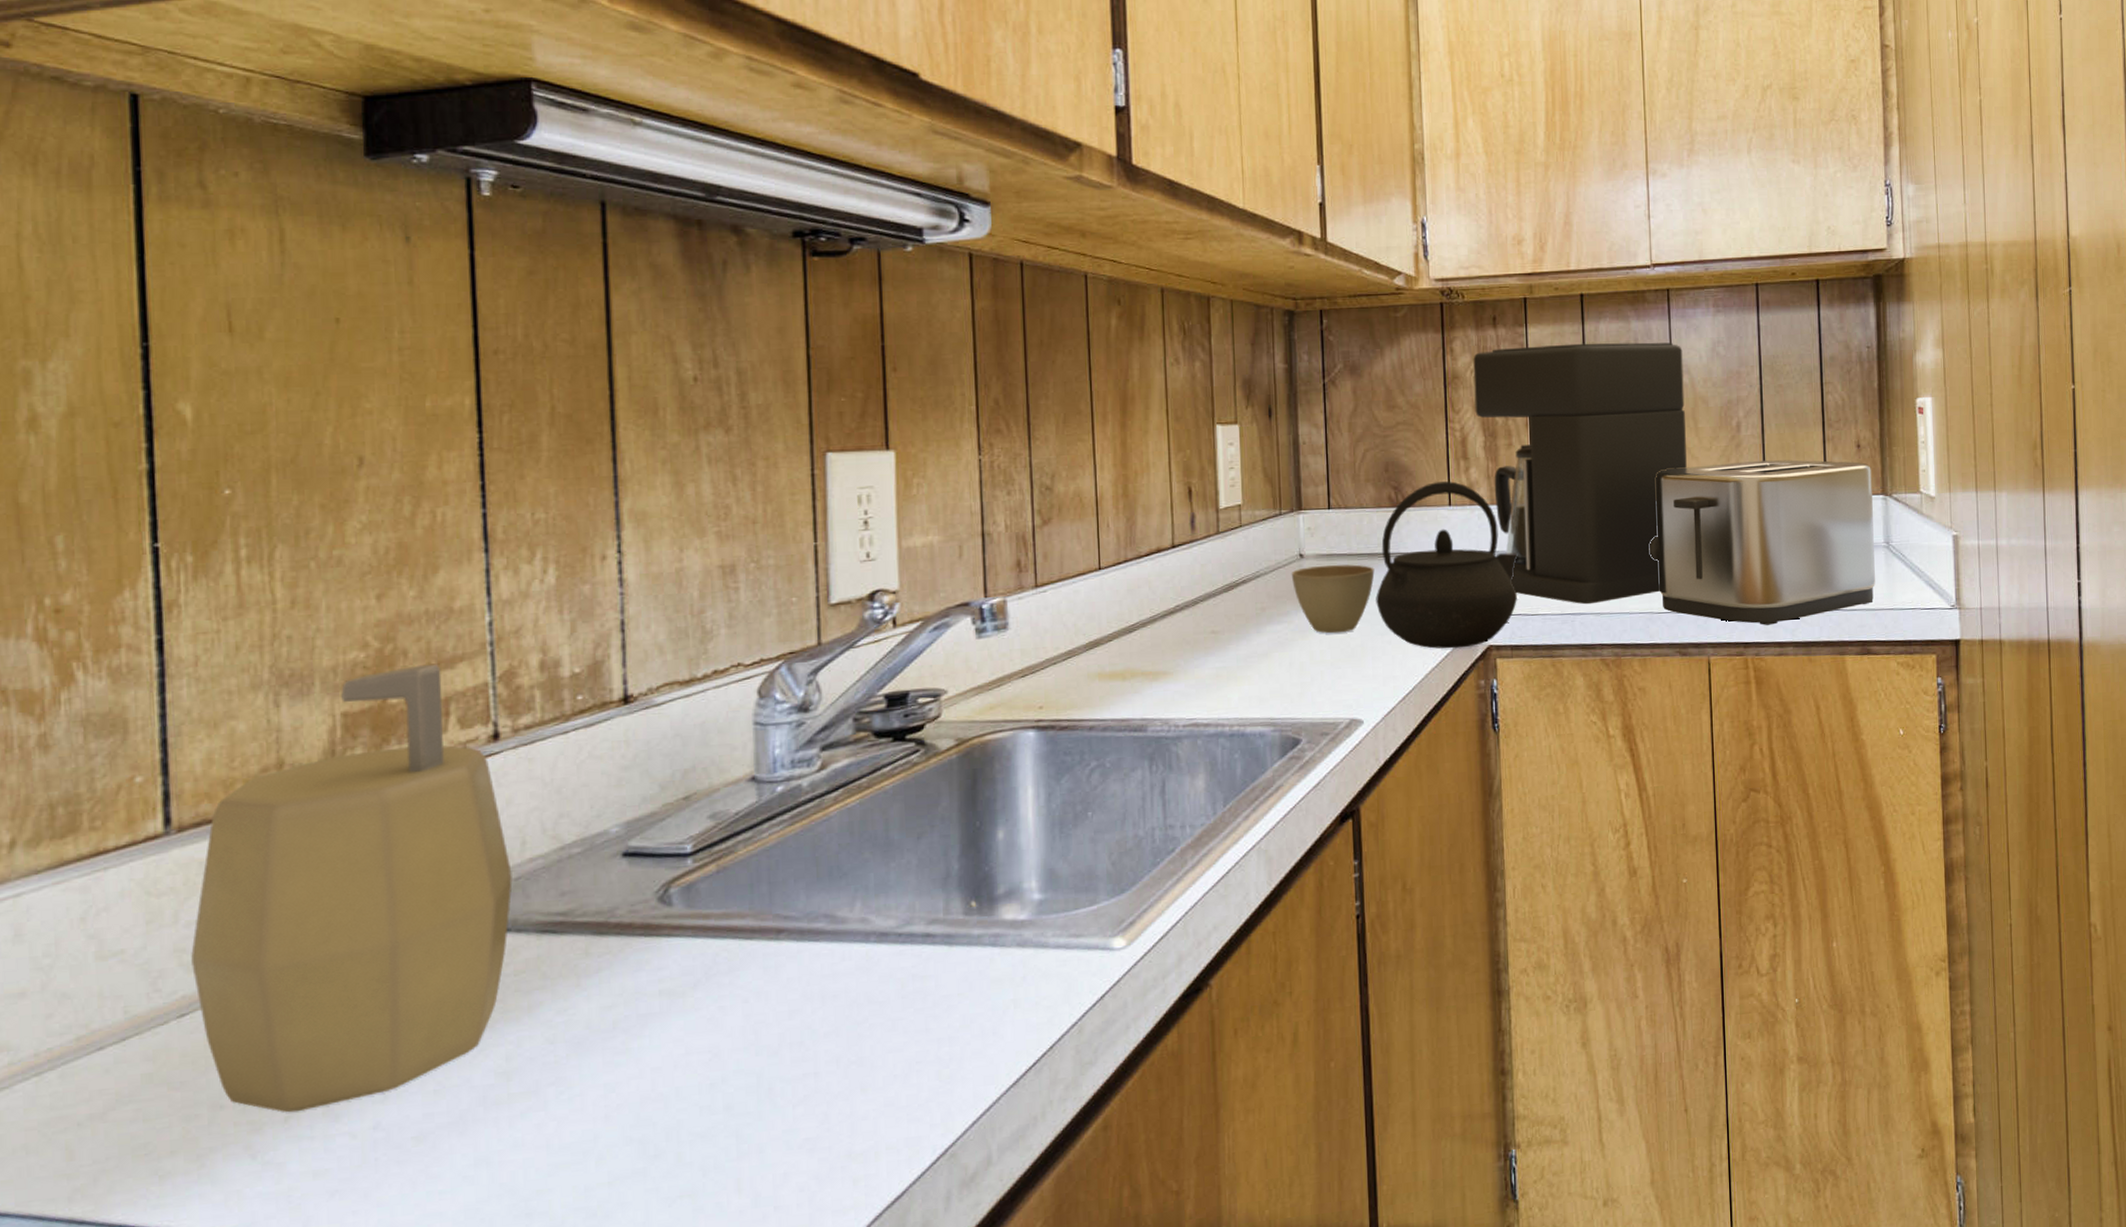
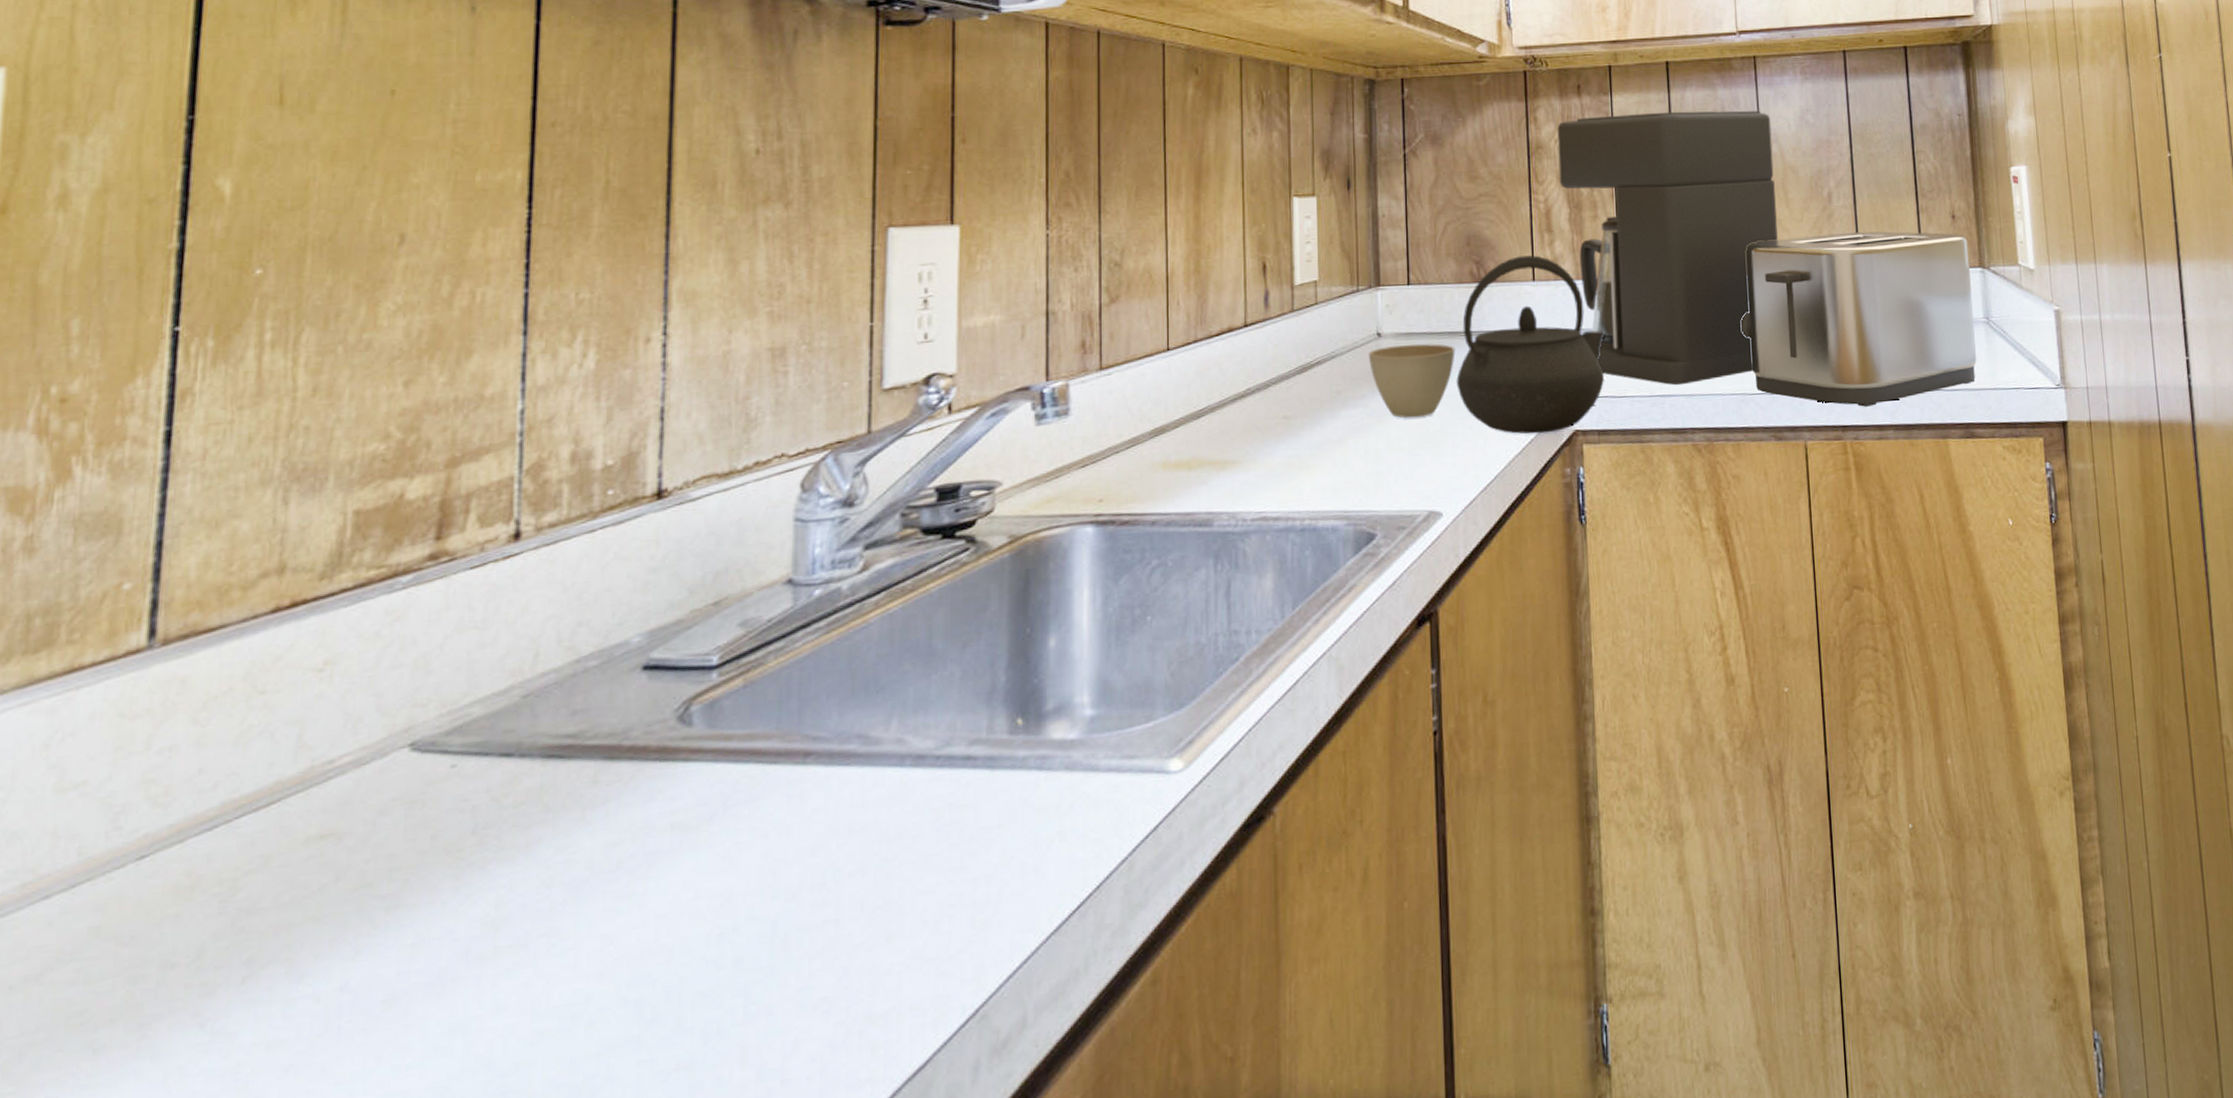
soap dispenser: present [191,663,513,1113] -> none [159,456,521,972]

